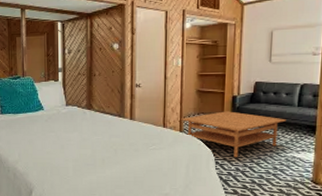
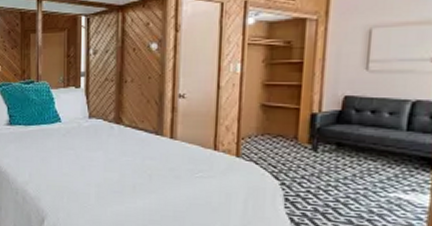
coffee table: present [181,111,286,158] -> none [238,133,389,195]

